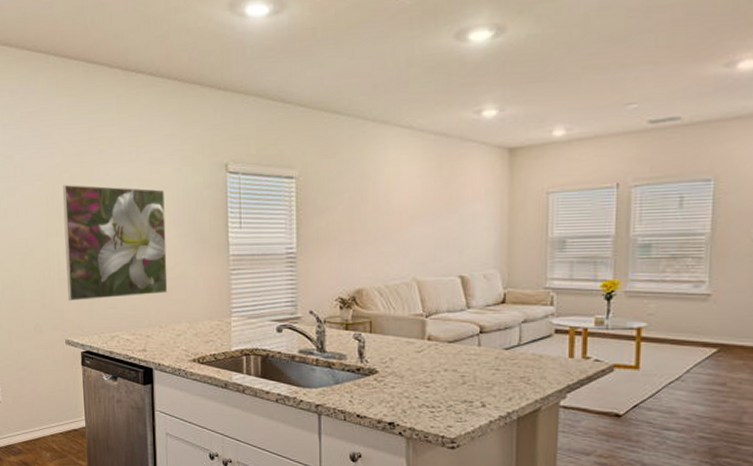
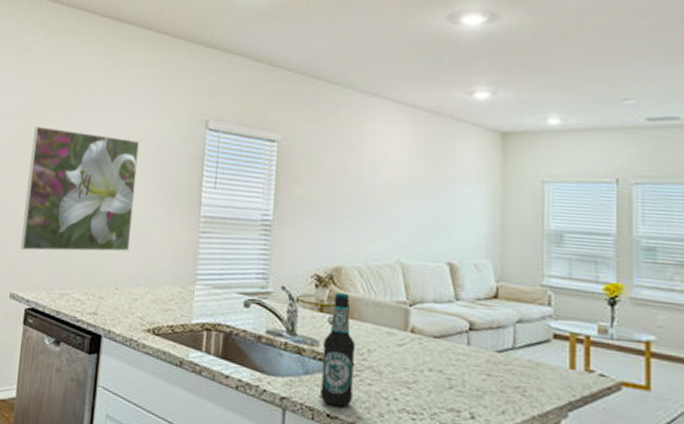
bottle: none [350,311,379,408] -> present [321,292,356,407]

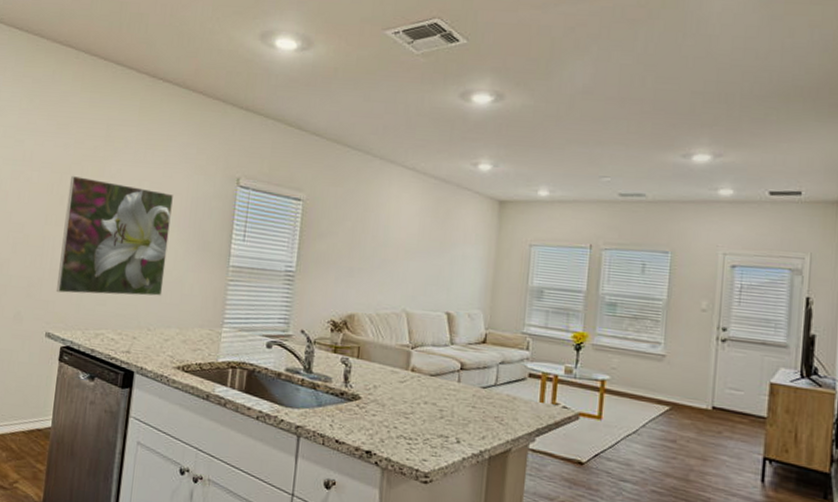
bottle: present [321,292,356,407] -> none [331,336,364,434]

